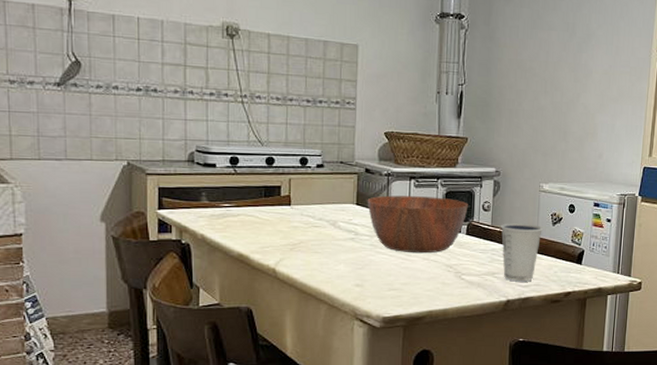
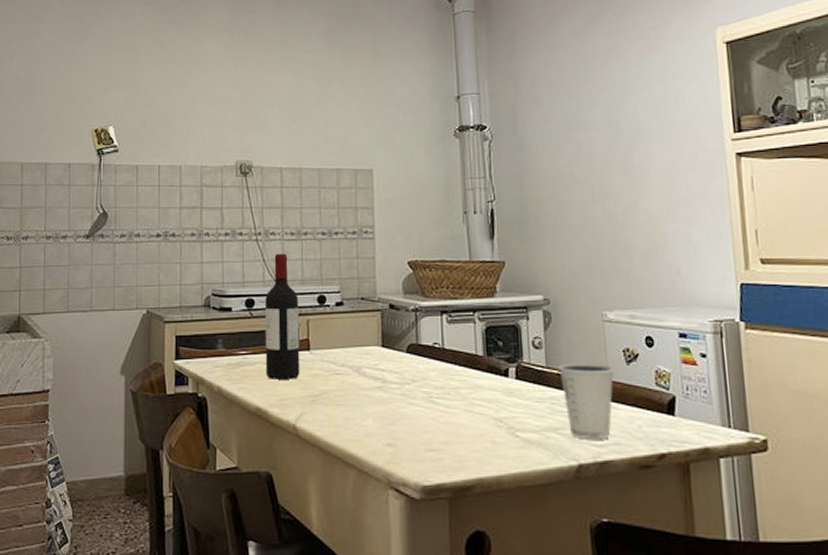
wine bottle: none [248,116,282,230] -> present [264,253,300,379]
bowl: present [367,195,468,254] -> none [394,334,515,404]

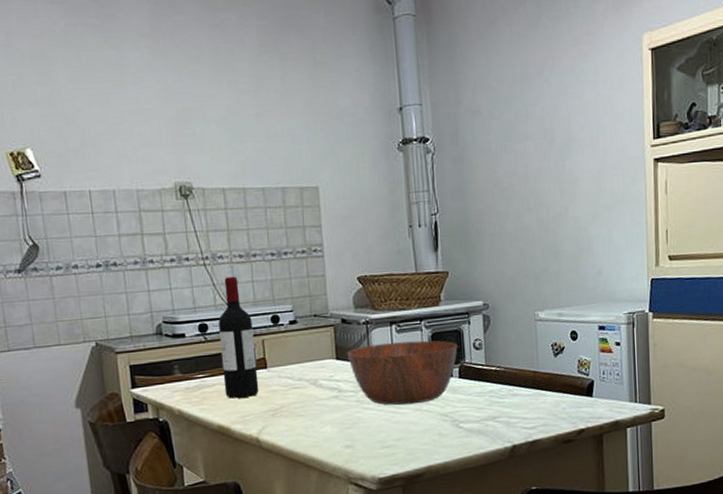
bowl: none [394,334,515,404] -> present [347,340,458,405]
dixie cup: present [558,363,614,440] -> none [496,358,544,424]

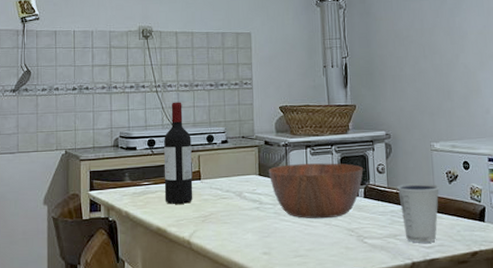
dixie cup: none [496,358,544,424] -> present [397,183,439,243]

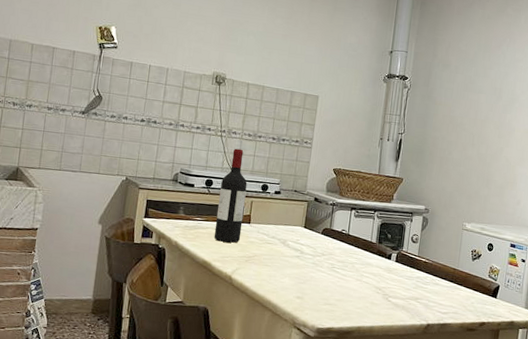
bowl: present [268,163,363,219] -> none [313,222,399,275]
dixie cup: present [397,183,439,243] -> none [425,255,463,309]

